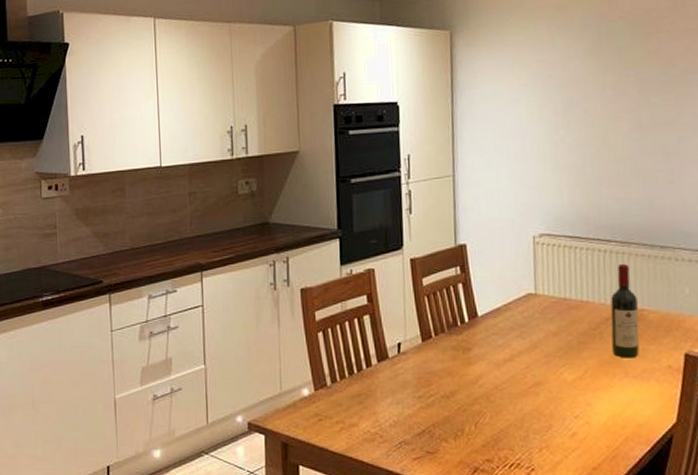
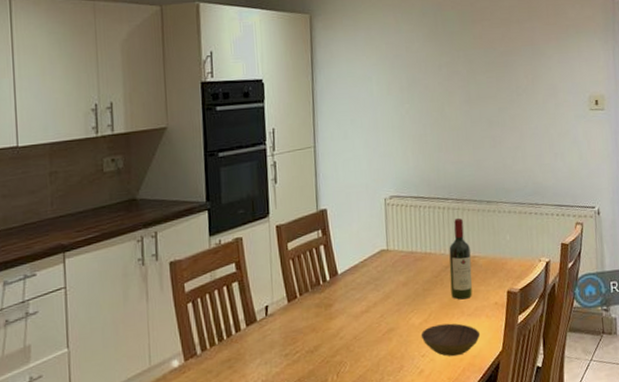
bowl: none [574,384,649,423] -> present [421,323,481,356]

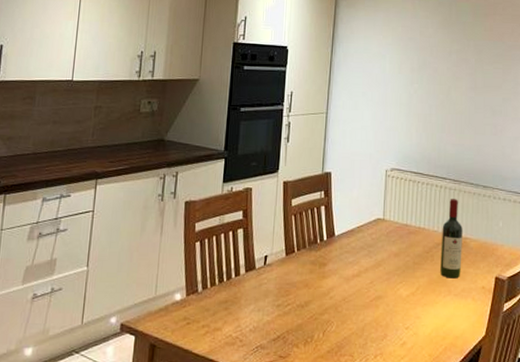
bowl: present [421,323,481,356] -> none [407,299,465,334]

